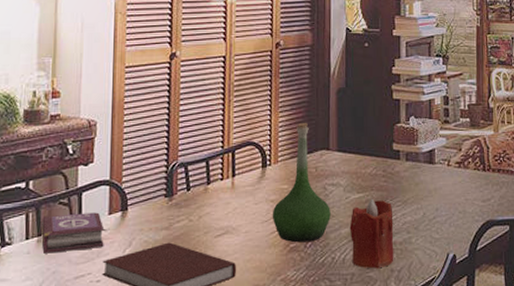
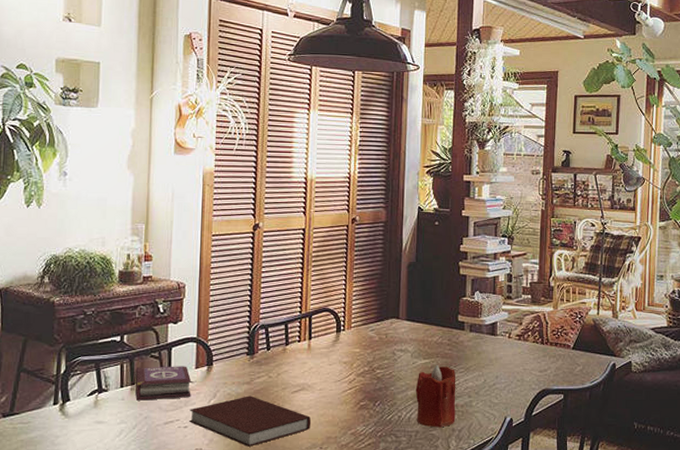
vase: present [272,122,331,243] -> none [344,292,399,401]

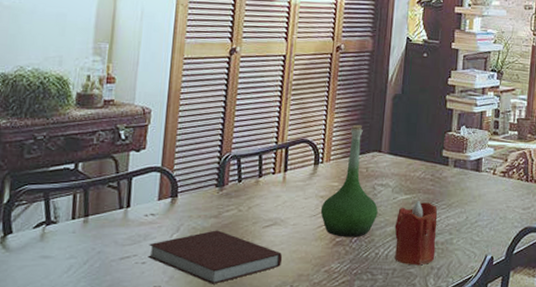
book: present [134,366,192,400] -> none [87,197,153,234]
vase: none [344,292,399,401] -> present [320,124,378,237]

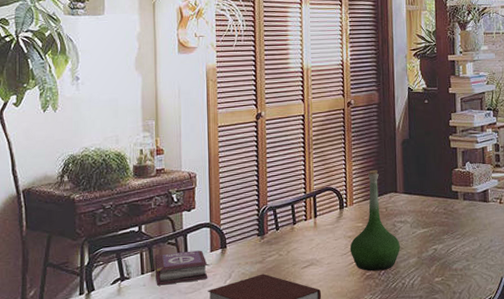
book: none [87,197,153,234] -> present [153,250,208,286]
candle: present [394,200,438,266] -> none [416,232,456,292]

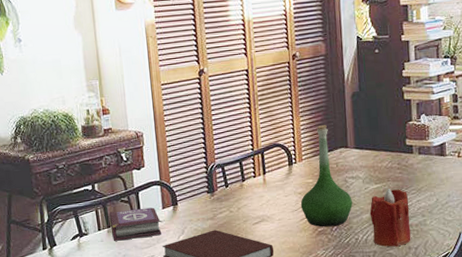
candle: none [416,232,456,292] -> present [369,188,411,247]

